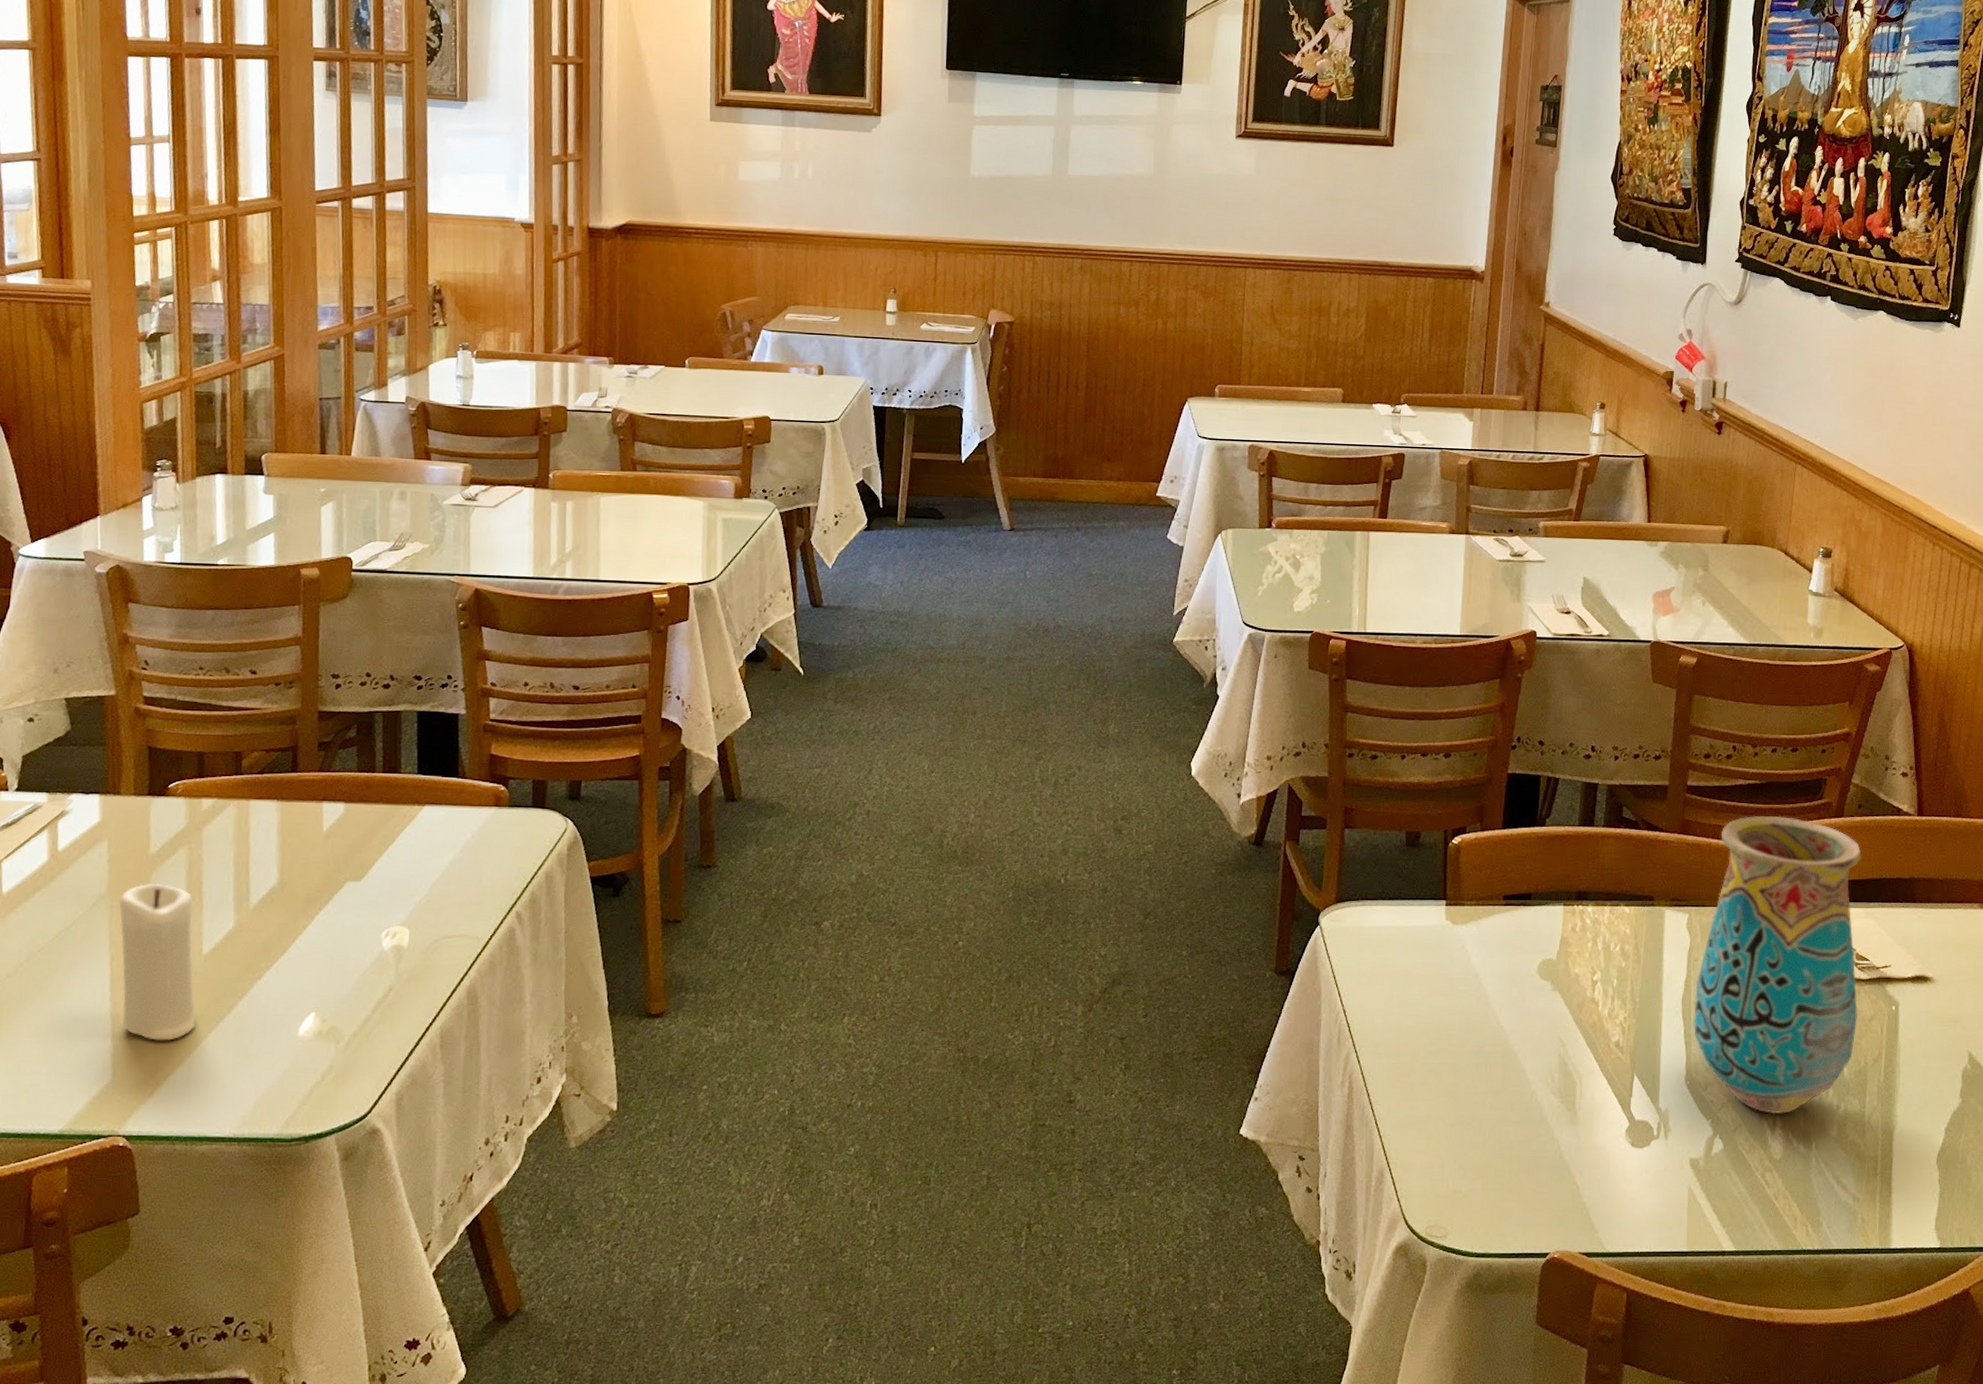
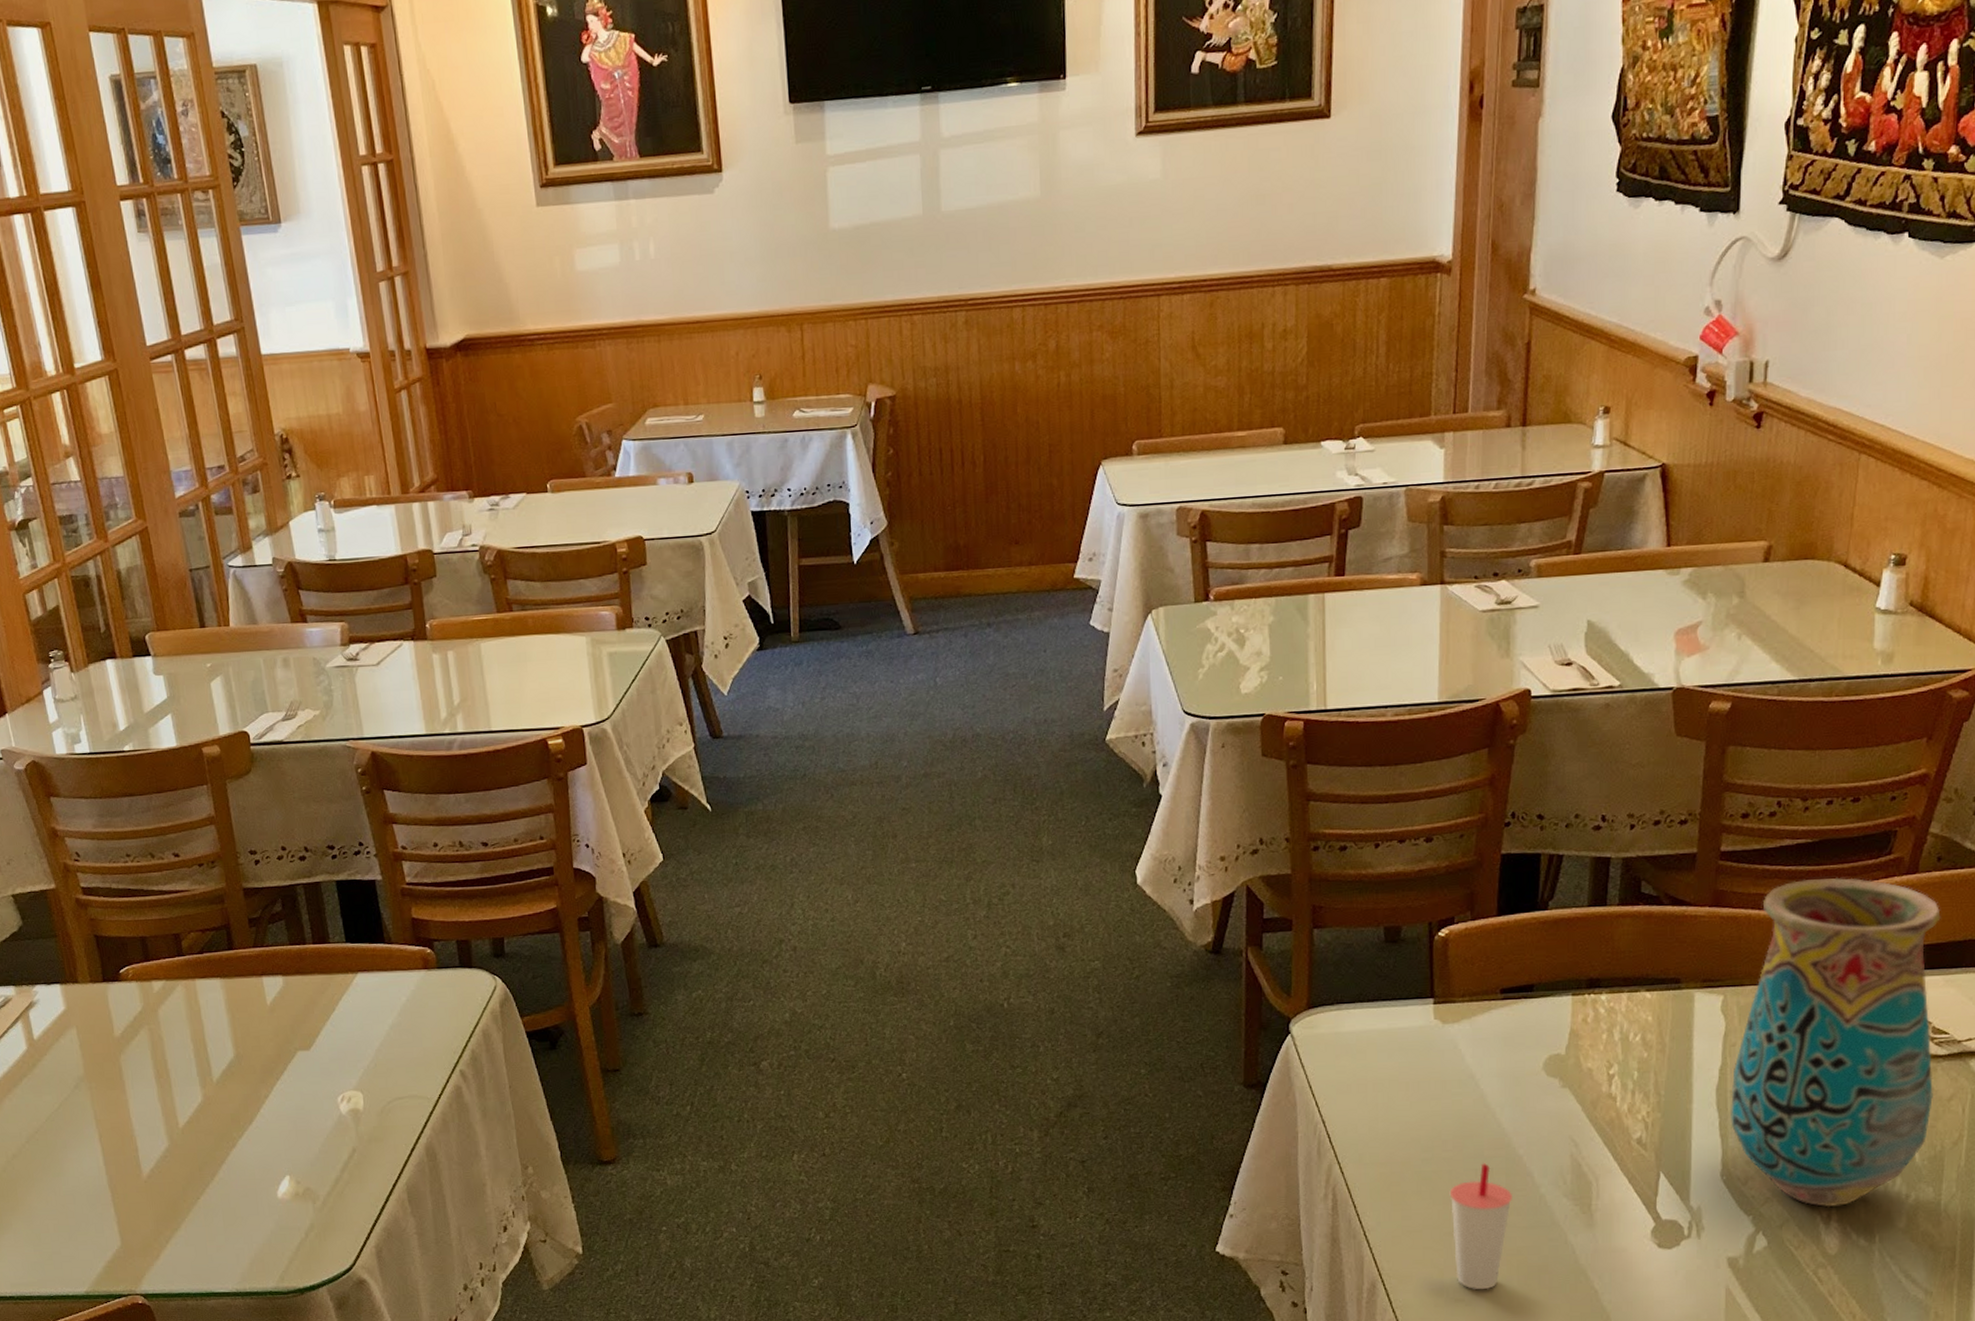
candle: present [119,883,196,1041] -> none [96,1064,185,1208]
cup: none [1452,1058,1507,1182] -> present [1449,1163,1512,1290]

